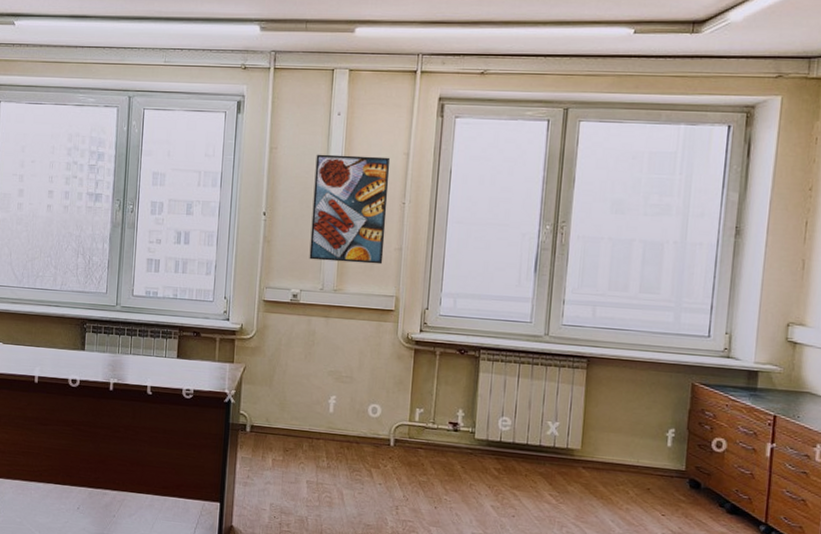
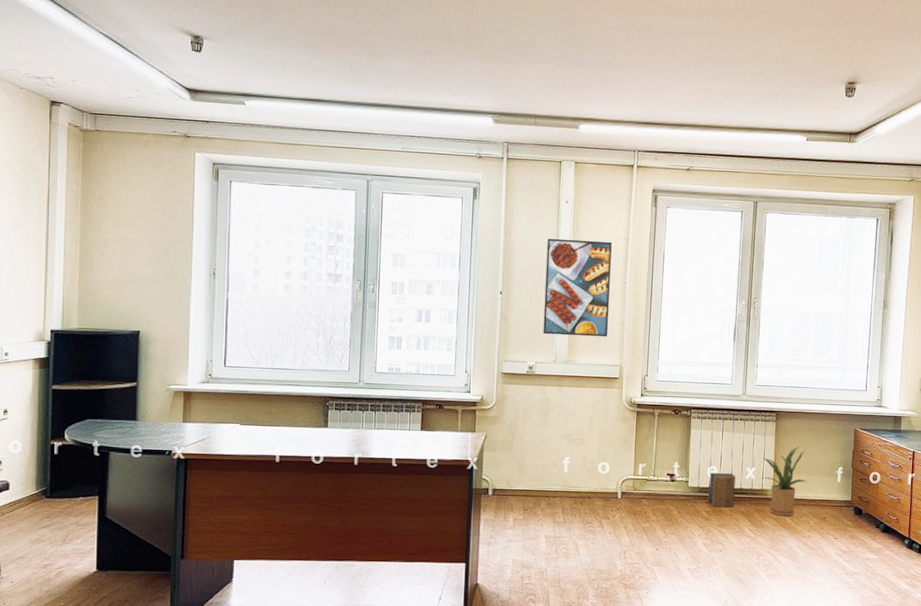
speaker: none [498,425,535,467] -> present [708,473,736,508]
house plant: none [567,399,627,484] -> present [761,446,808,516]

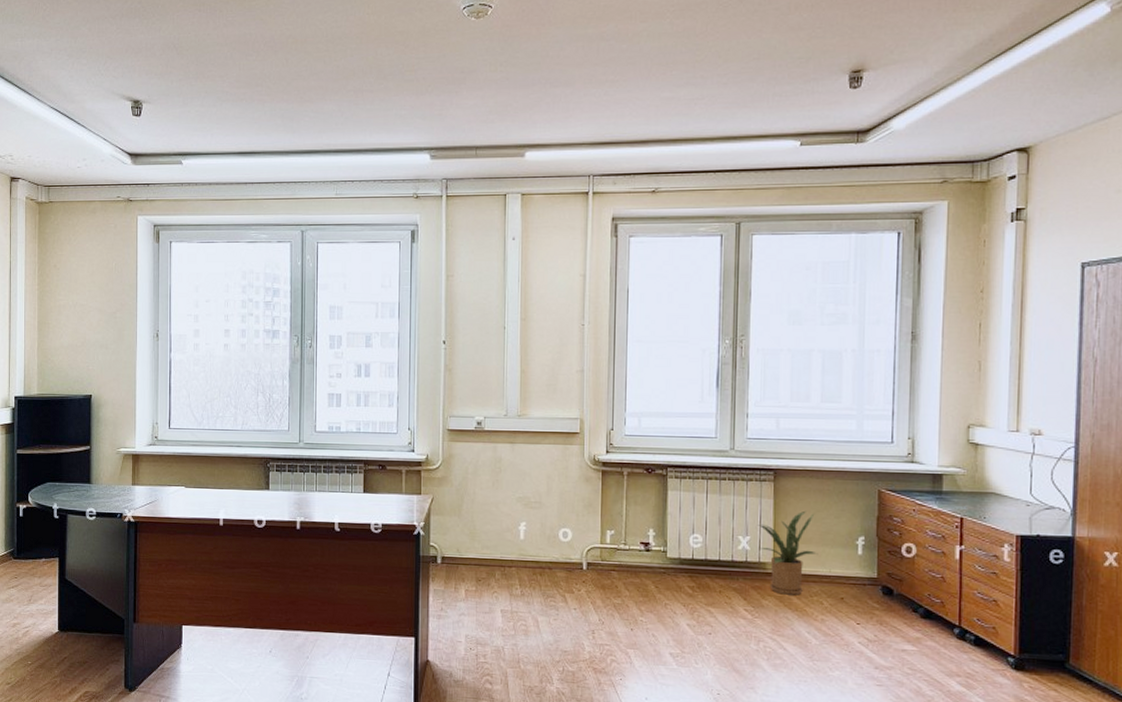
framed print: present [543,238,613,337] -> none [491,279,568,387]
speaker: present [708,473,736,508] -> none [692,542,726,583]

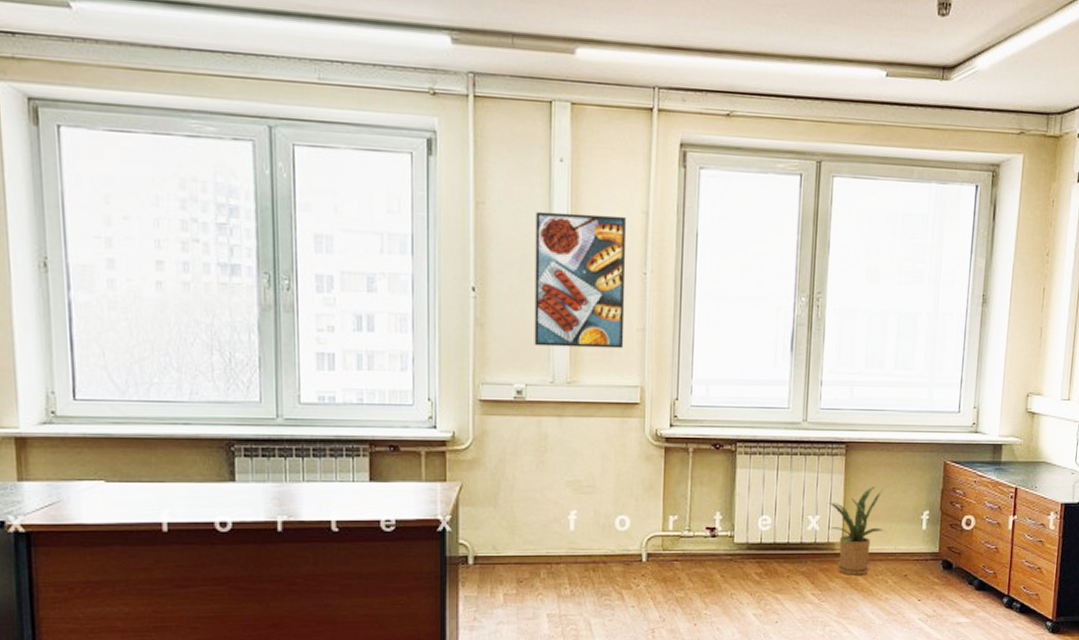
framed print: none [491,279,568,387] -> present [534,211,627,349]

